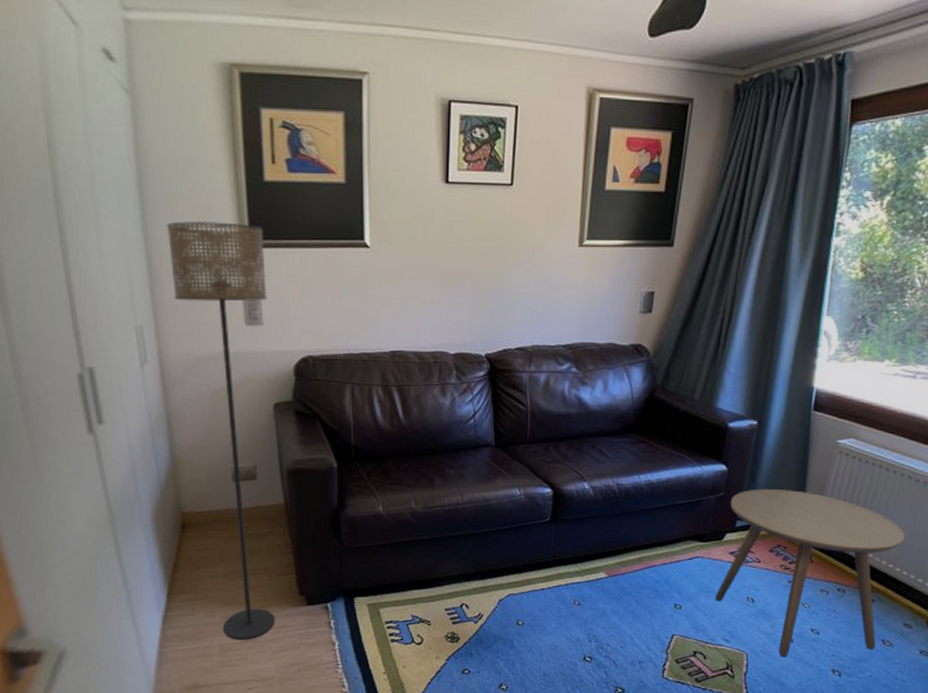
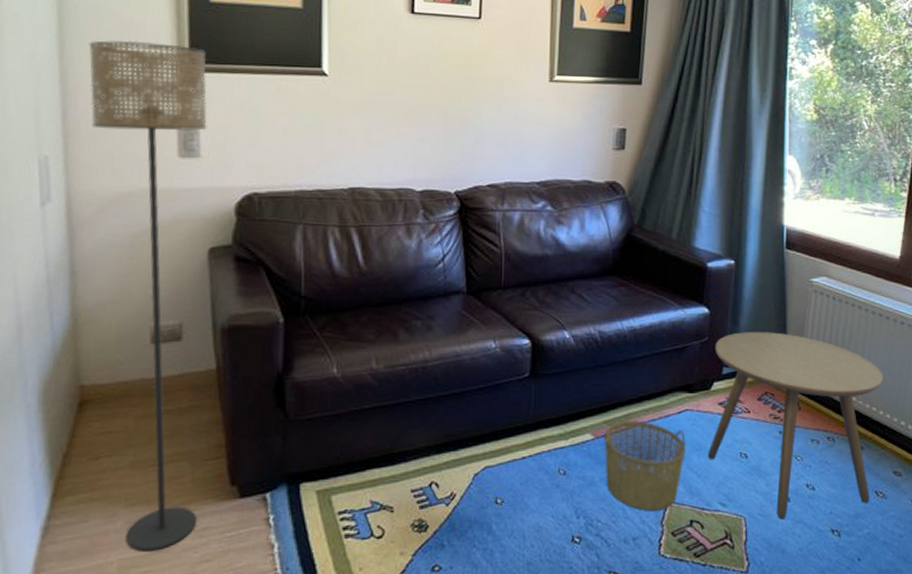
basket: none [616,563,695,641] -> present [604,420,686,511]

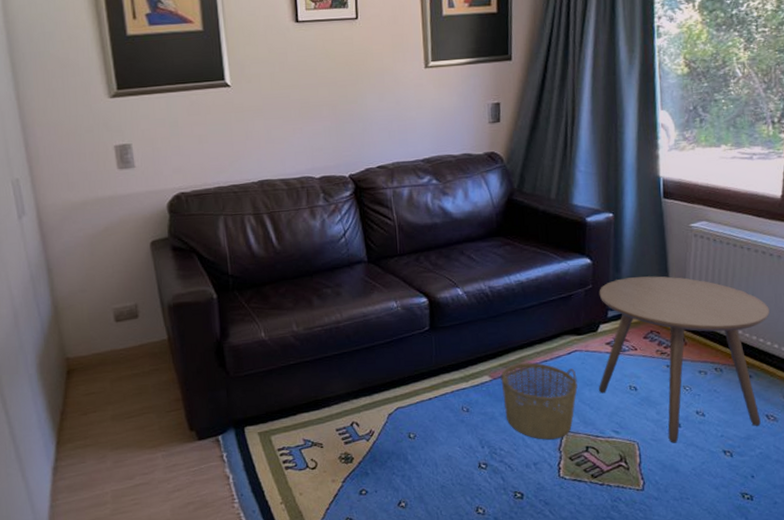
floor lamp: present [88,40,207,552] -> none [37,75,167,484]

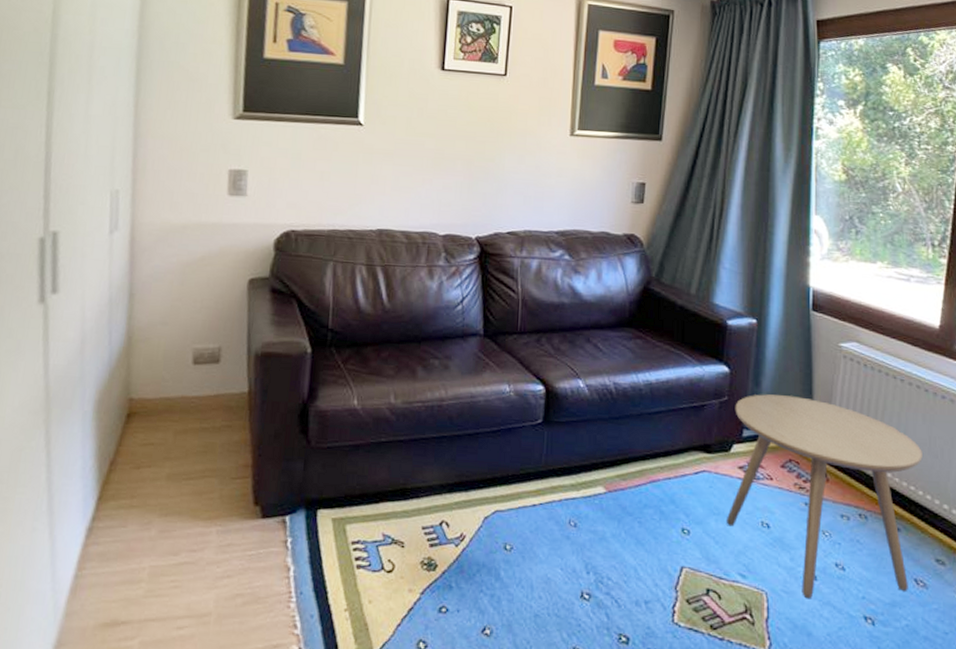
basket: present [500,362,578,440] -> none [616,476,703,575]

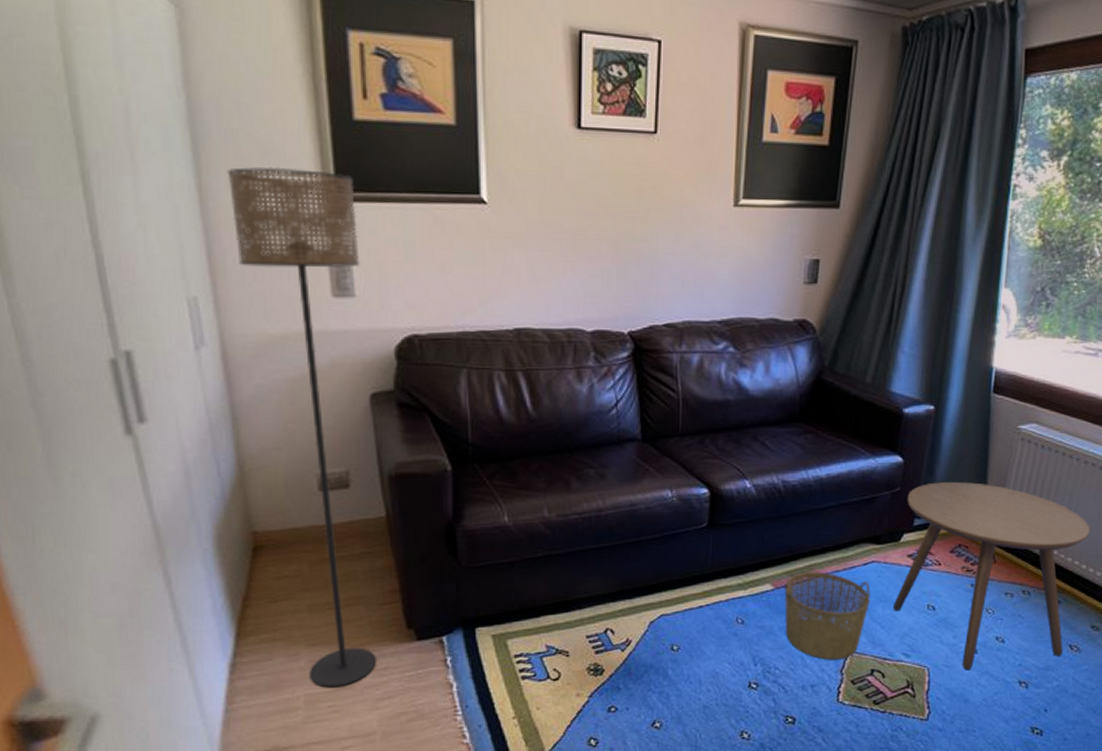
floor lamp: none [157,90,258,562] -> present [227,166,376,688]
basket: none [616,476,703,575] -> present [784,571,871,660]

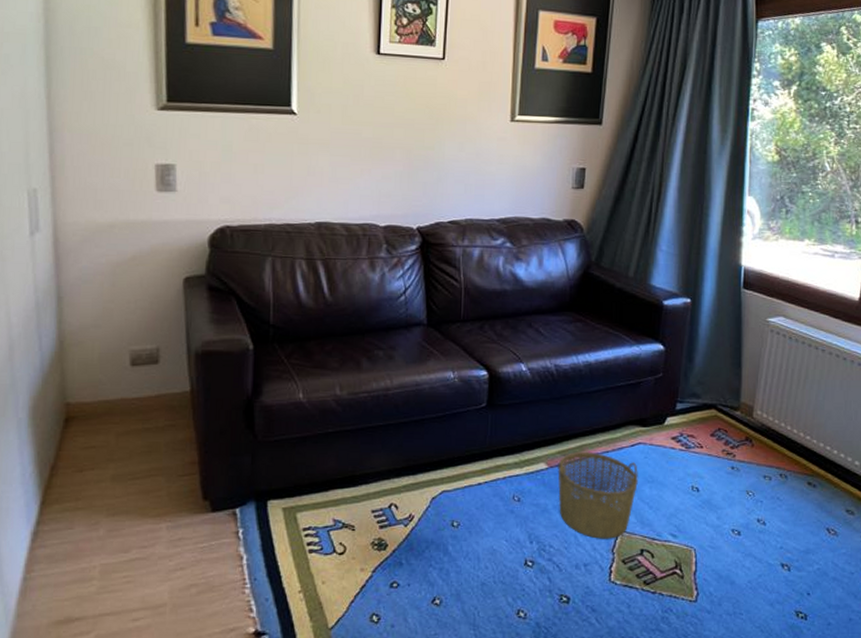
floor lamp: present [227,166,376,688] -> none [73,80,183,558]
side table: present [892,482,1090,671] -> none [659,369,839,552]

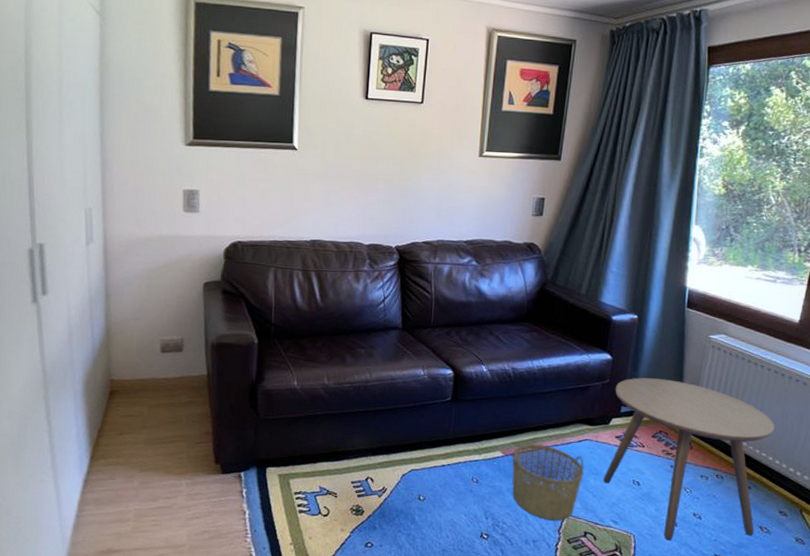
side table: none [659,369,839,552] -> present [603,377,775,541]

